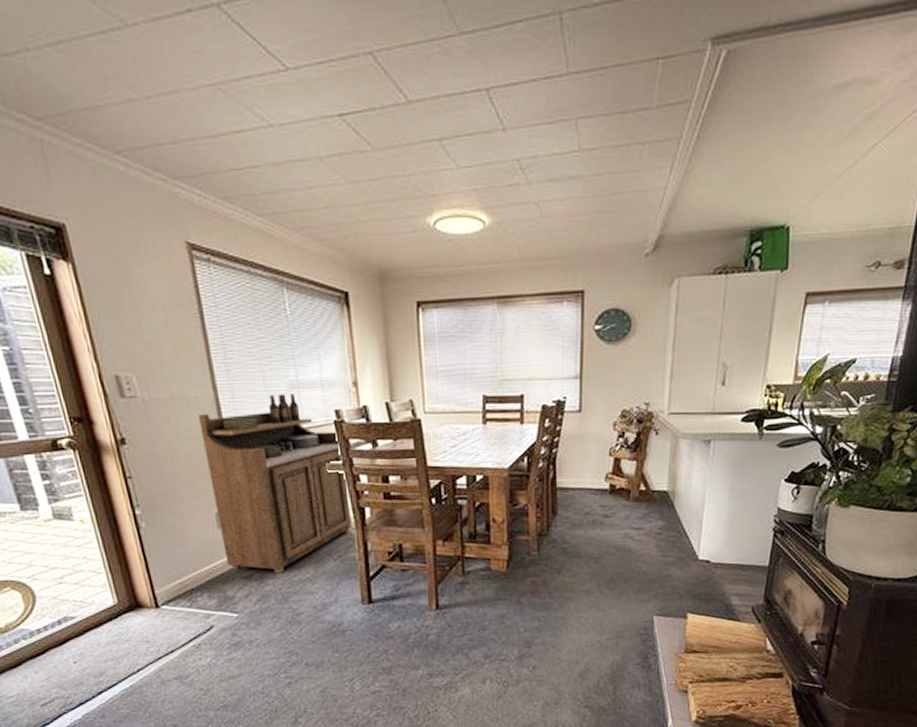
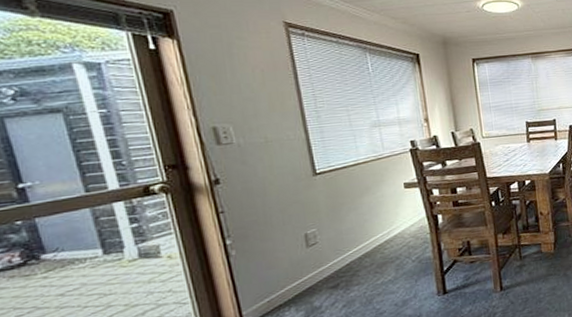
sideboard: present [199,394,353,574] -> none [291,131,428,282]

